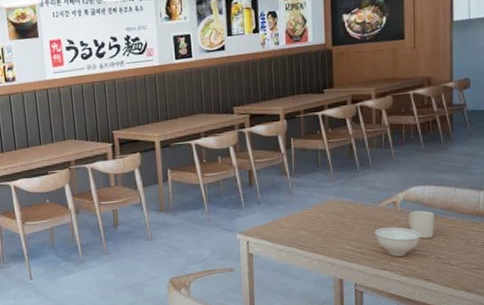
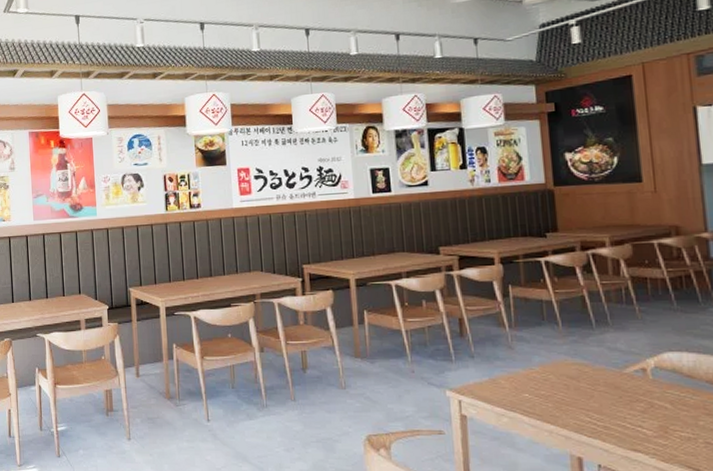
bowl: present [374,227,422,257] -> none [619,398,683,437]
cup: present [408,210,435,239] -> none [663,382,700,417]

